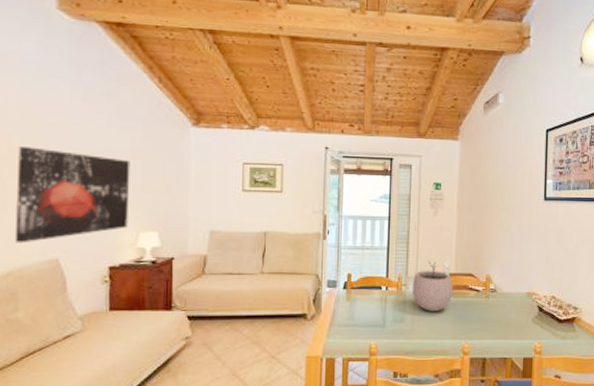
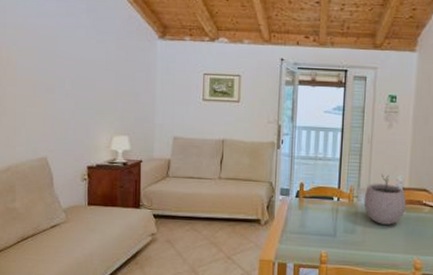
wall art: present [14,147,130,244] -> none [12,58,105,143]

